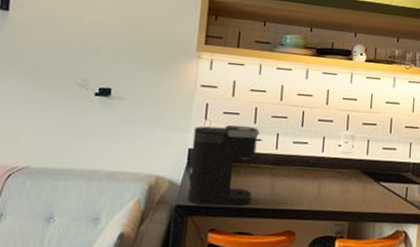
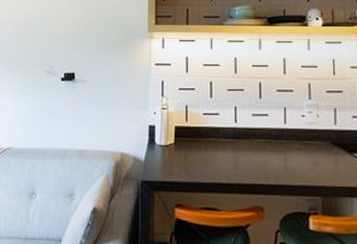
coffee maker: present [187,125,261,206] -> none [151,100,218,181]

